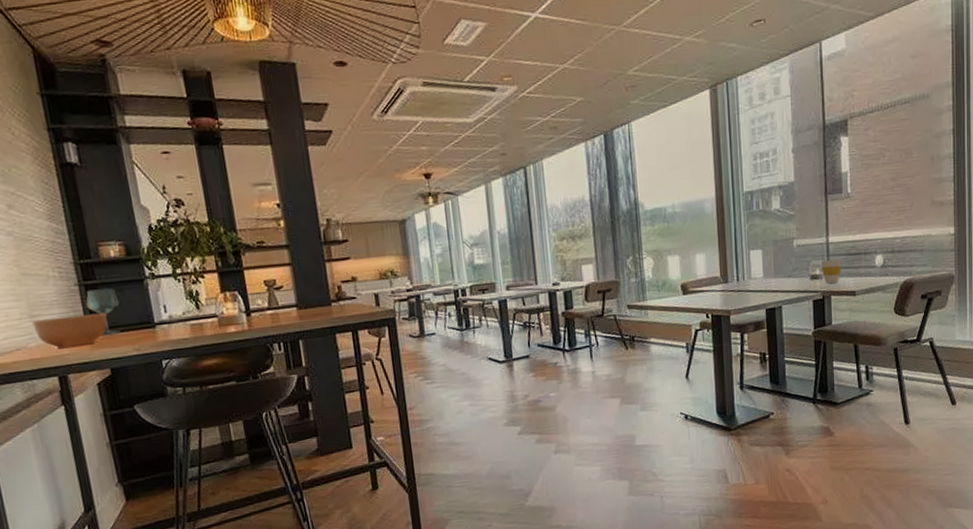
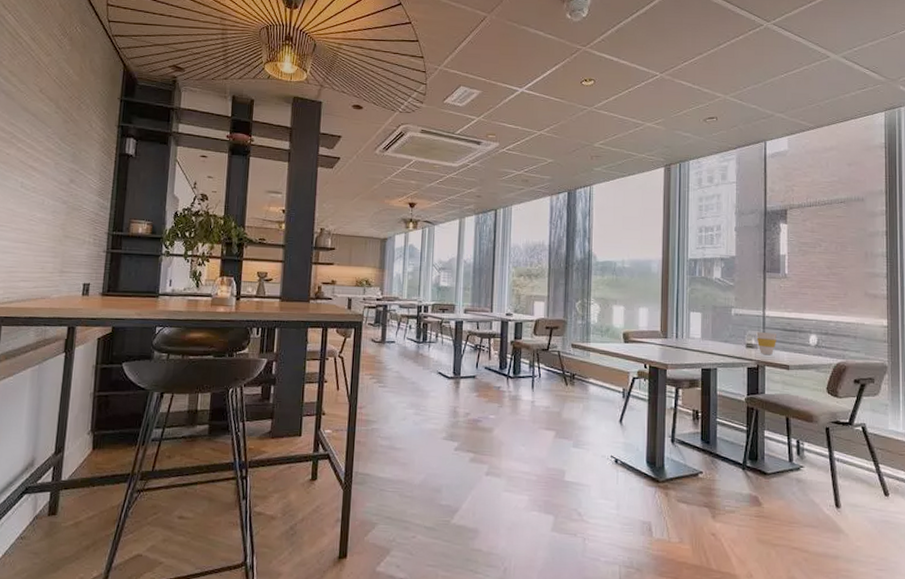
bowl: present [32,312,108,349] -> none [60,276,123,304]
wine glass: present [86,288,121,335] -> none [108,257,135,298]

